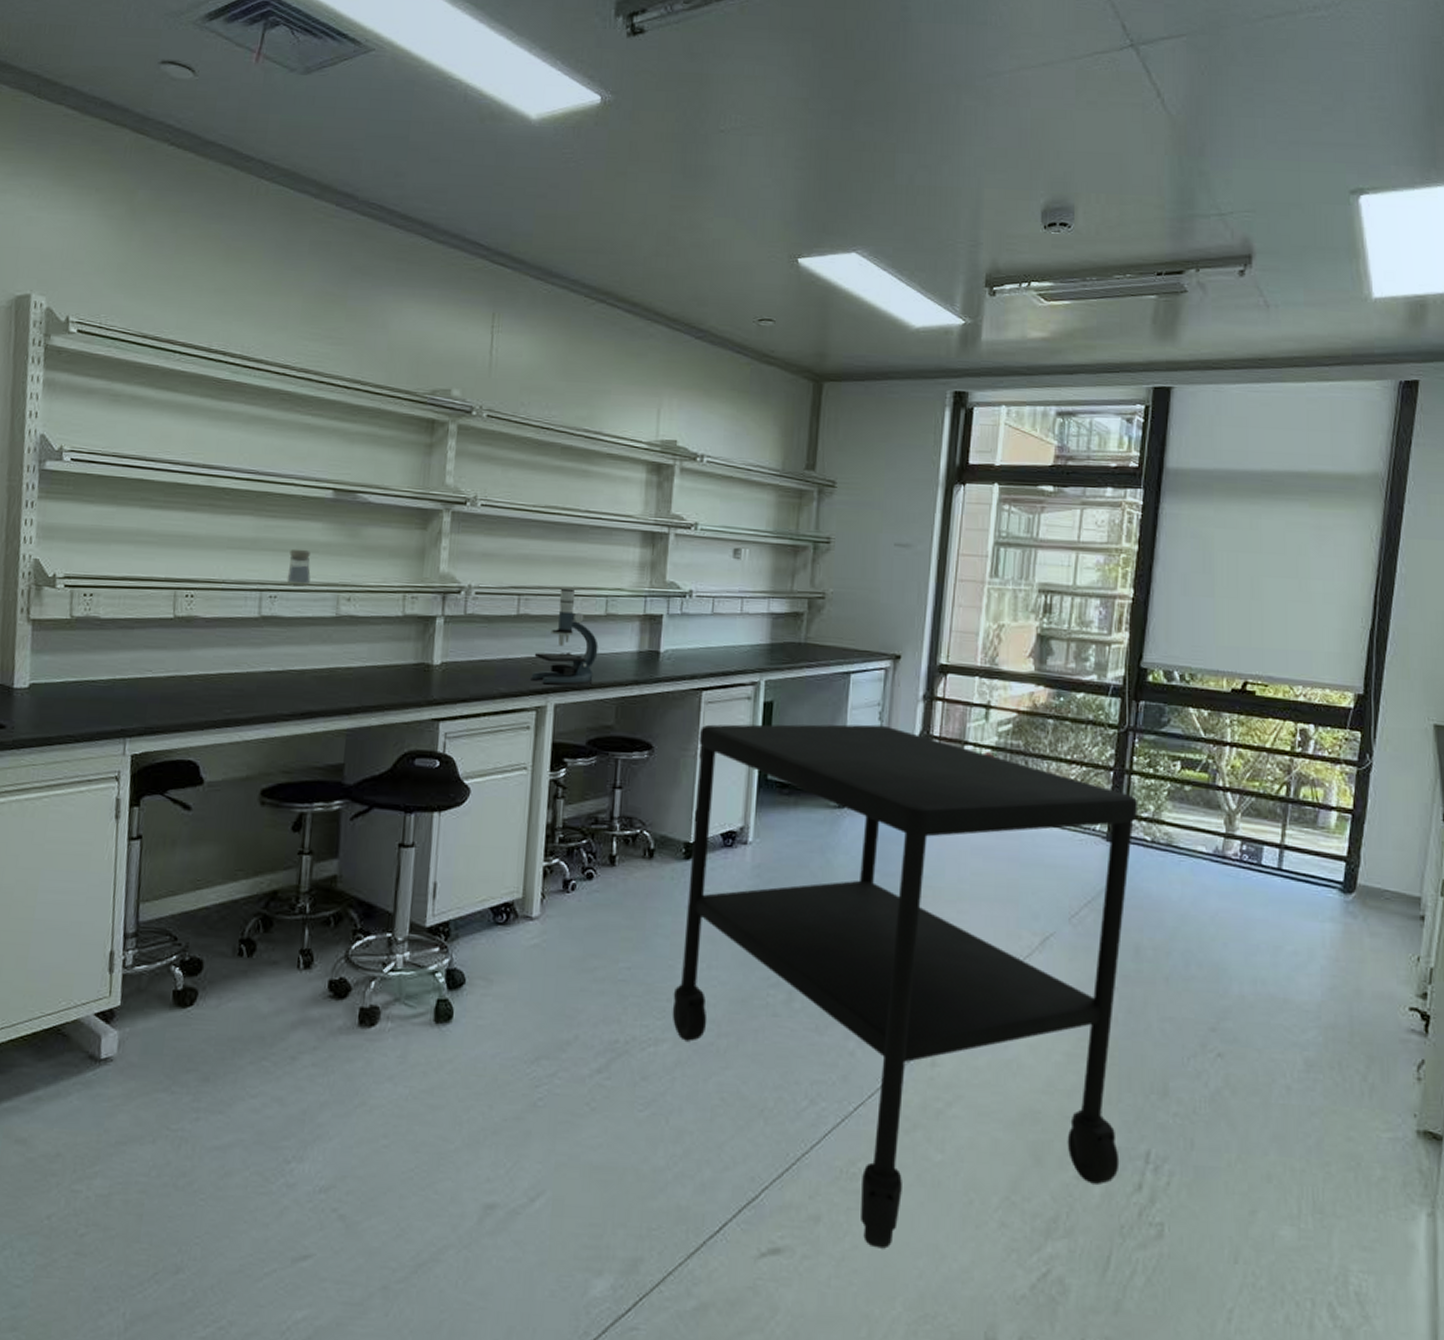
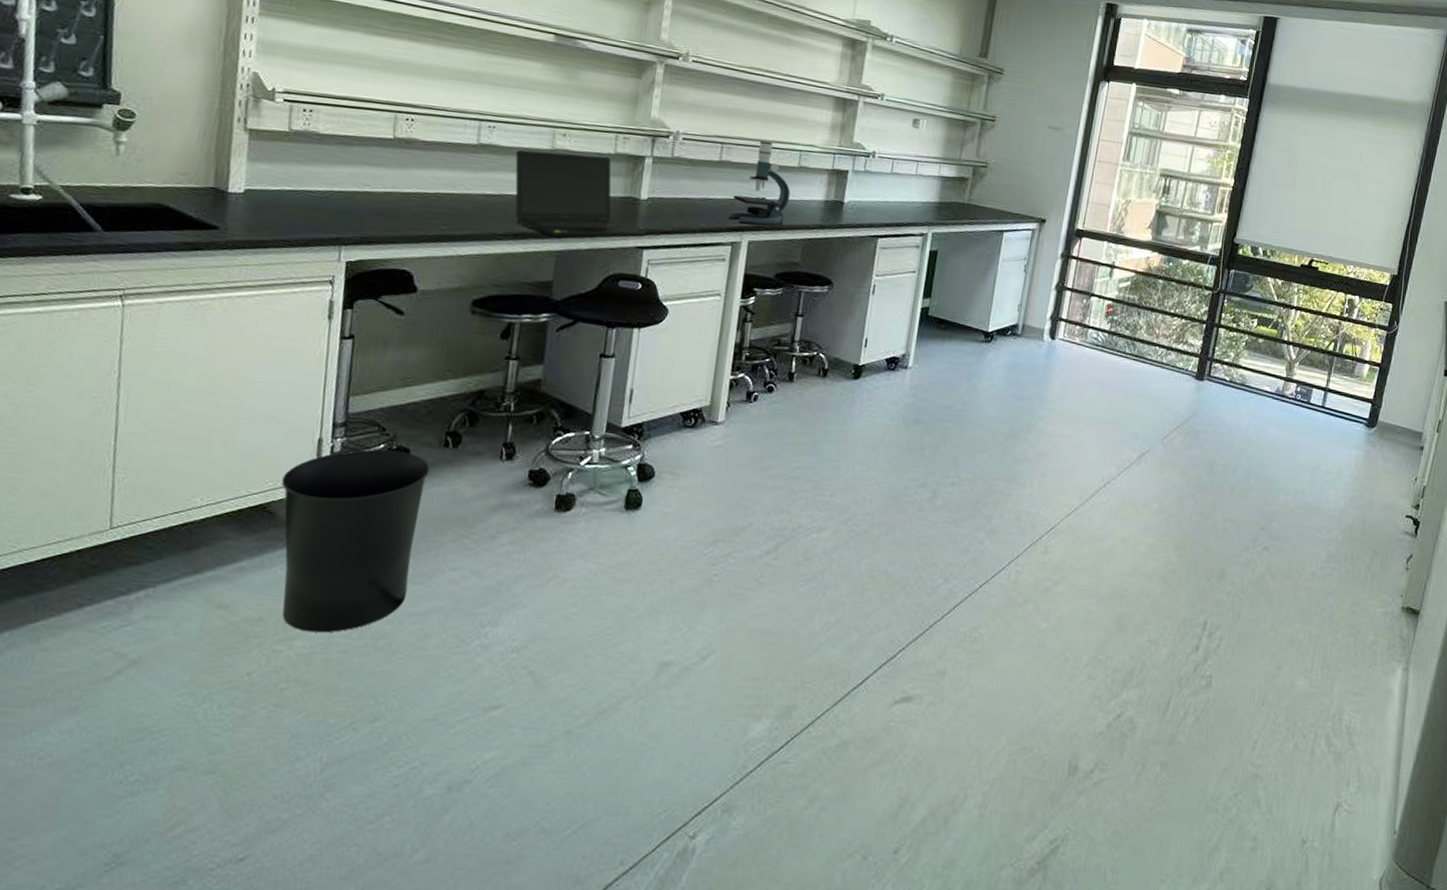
waste bin: none [74,961,225,1170] -> present [281,449,430,633]
salt shaker: present [286,549,311,585] -> none [505,85,530,119]
laptop: none [298,619,442,715] -> present [515,150,647,238]
utility cart: present [672,724,1139,1249] -> none [834,266,1223,697]

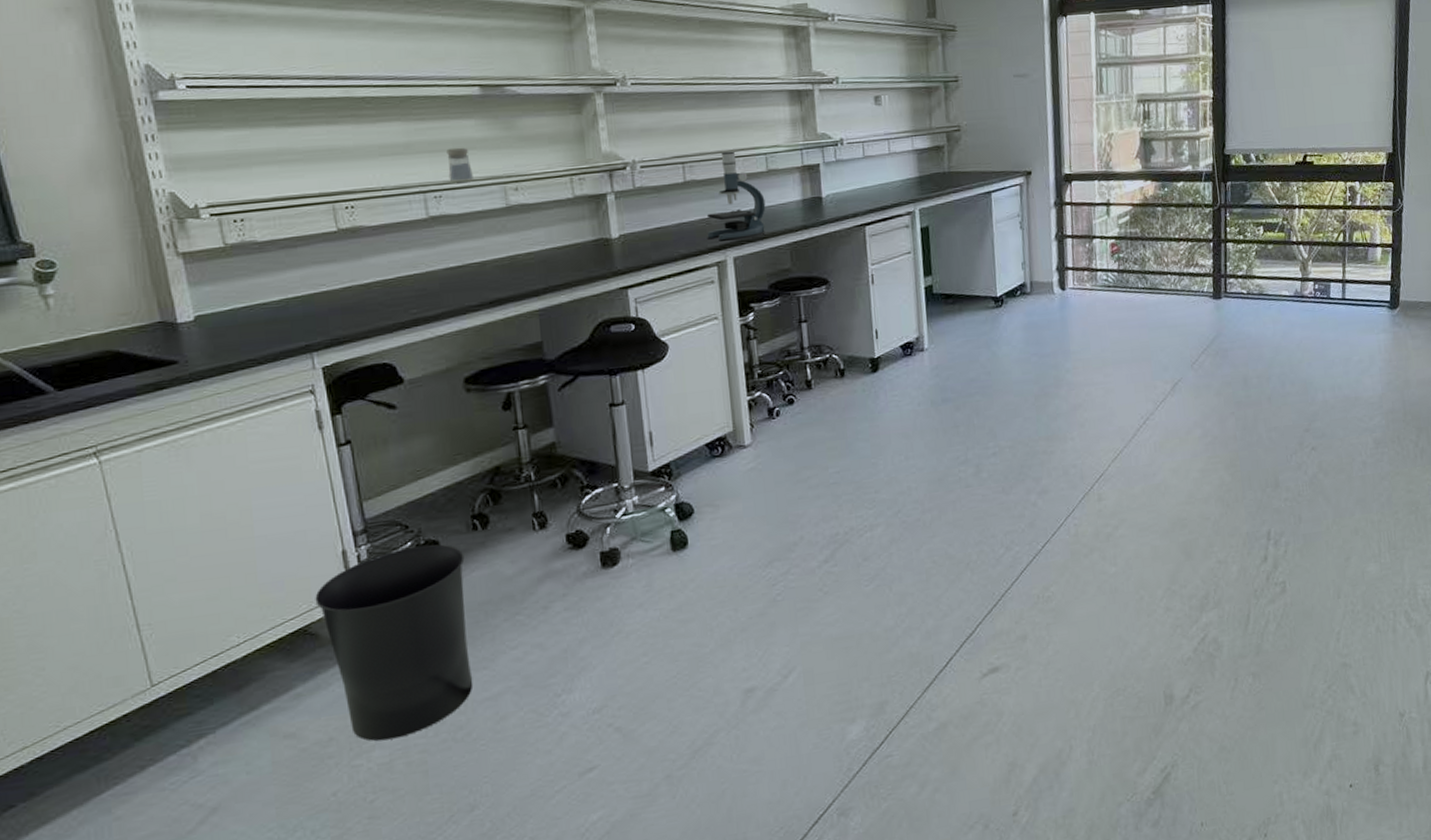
salt shaker: none [505,85,530,119] -> present [446,147,473,183]
laptop: present [515,150,647,238] -> none [470,202,627,297]

